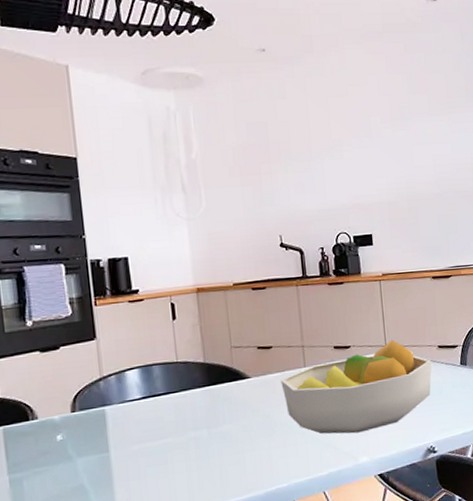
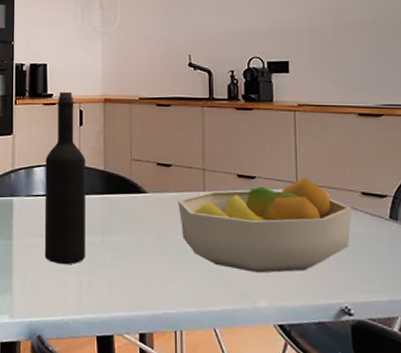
wine bottle: none [137,286,194,466] -> present [44,92,86,265]

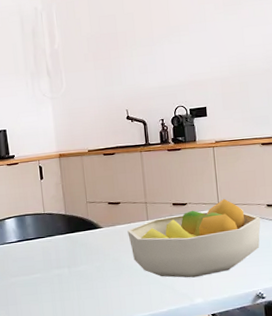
wine bottle: present [44,92,86,265] -> none [14,152,57,296]

